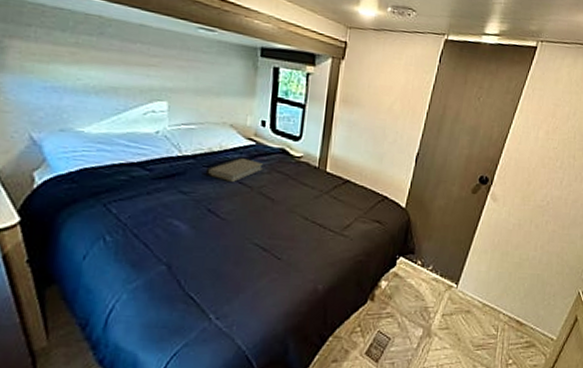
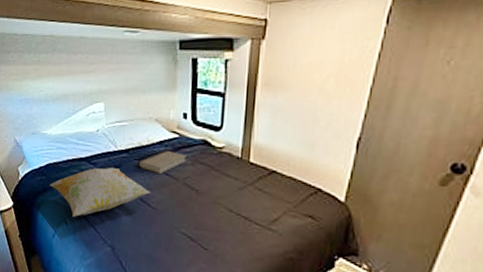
decorative pillow: none [82,174,221,234] -> present [49,167,151,218]

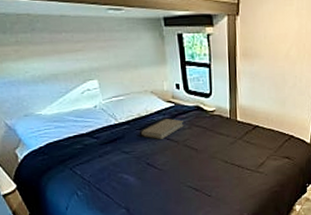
decorative pillow: present [49,167,151,218] -> none [53,138,156,189]

